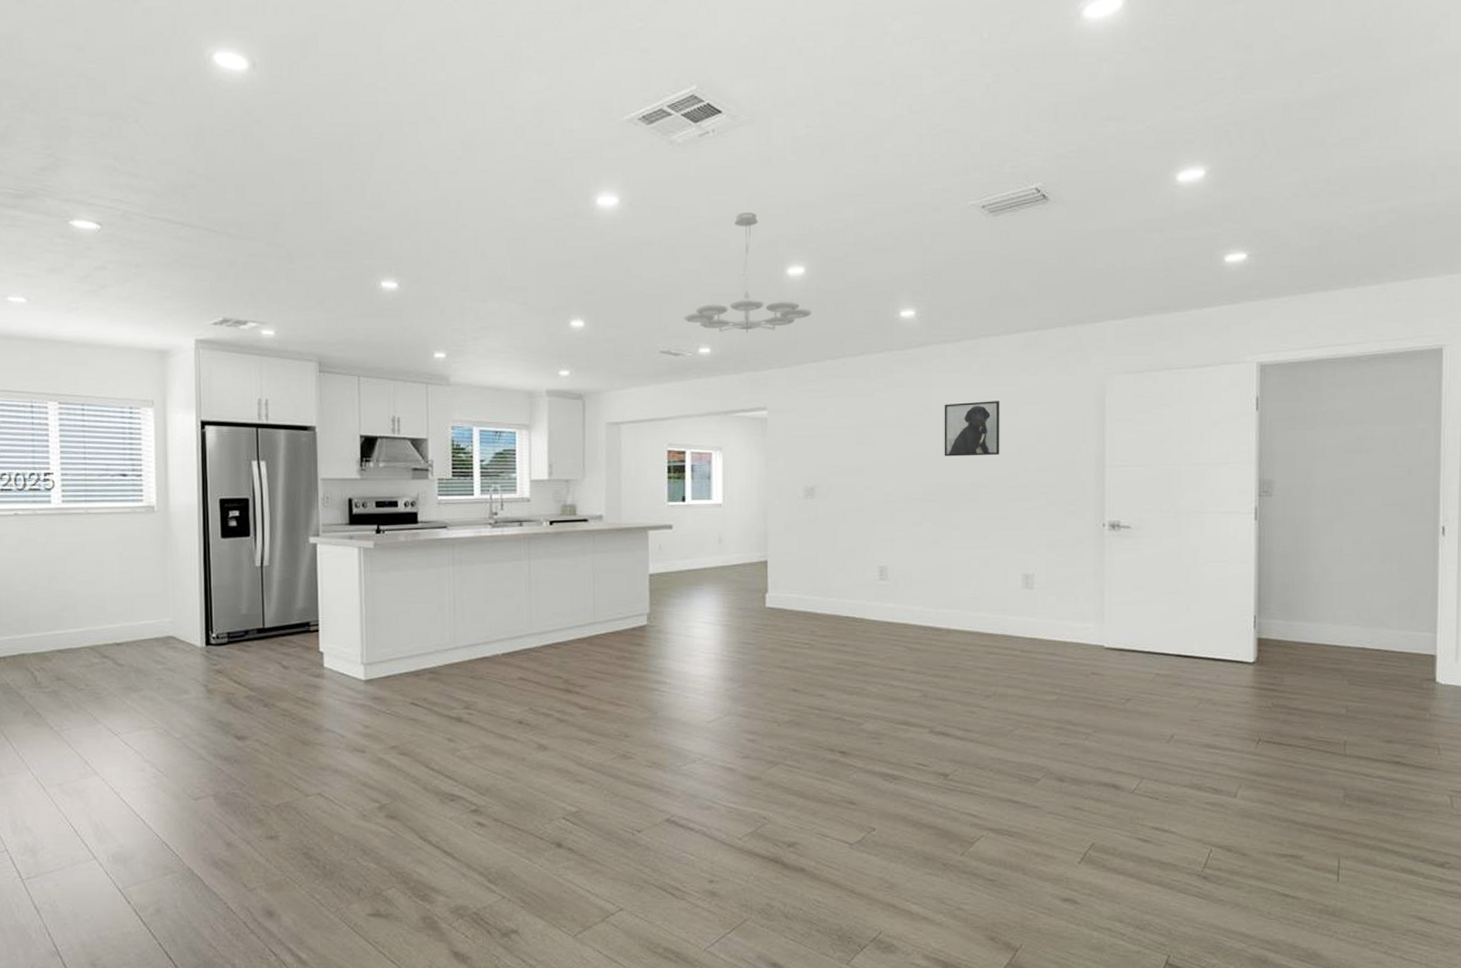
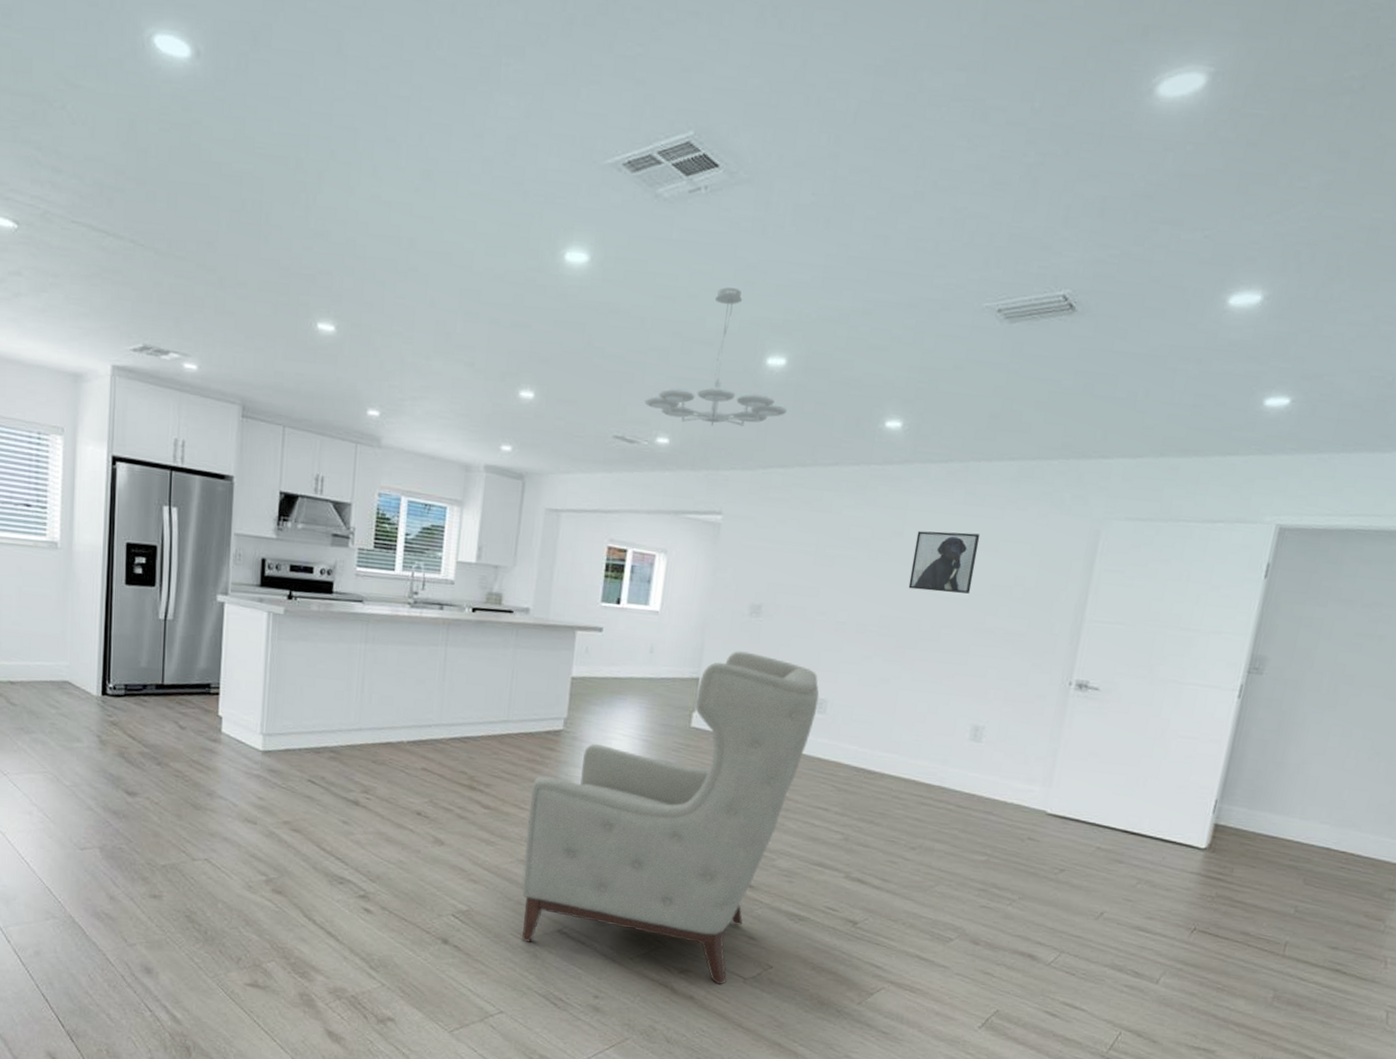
chair: none [624,531,880,854] -> present [522,650,820,985]

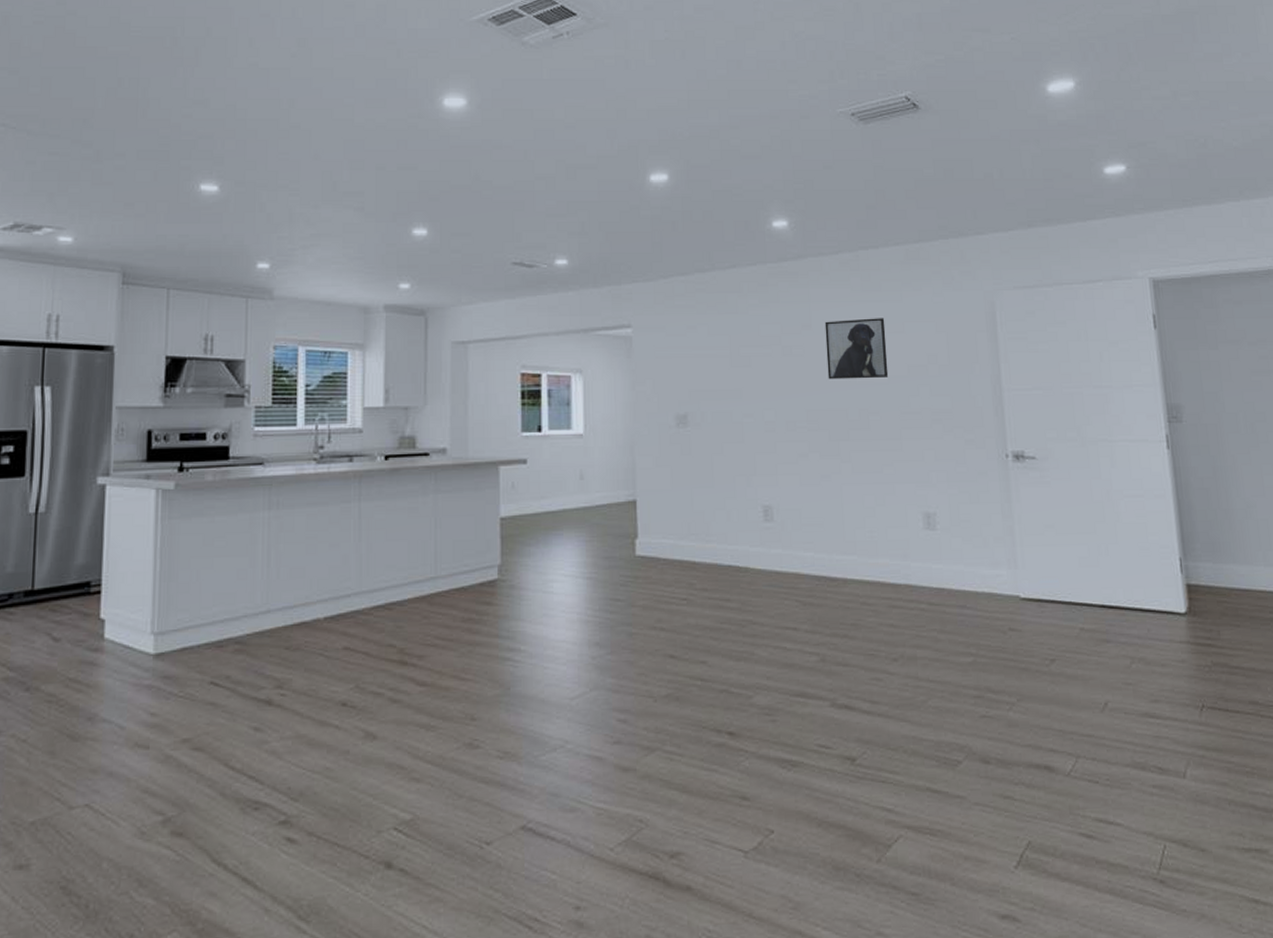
chair: present [522,650,820,985] -> none [470,465,764,866]
chandelier: present [644,287,787,427] -> none [538,117,677,243]

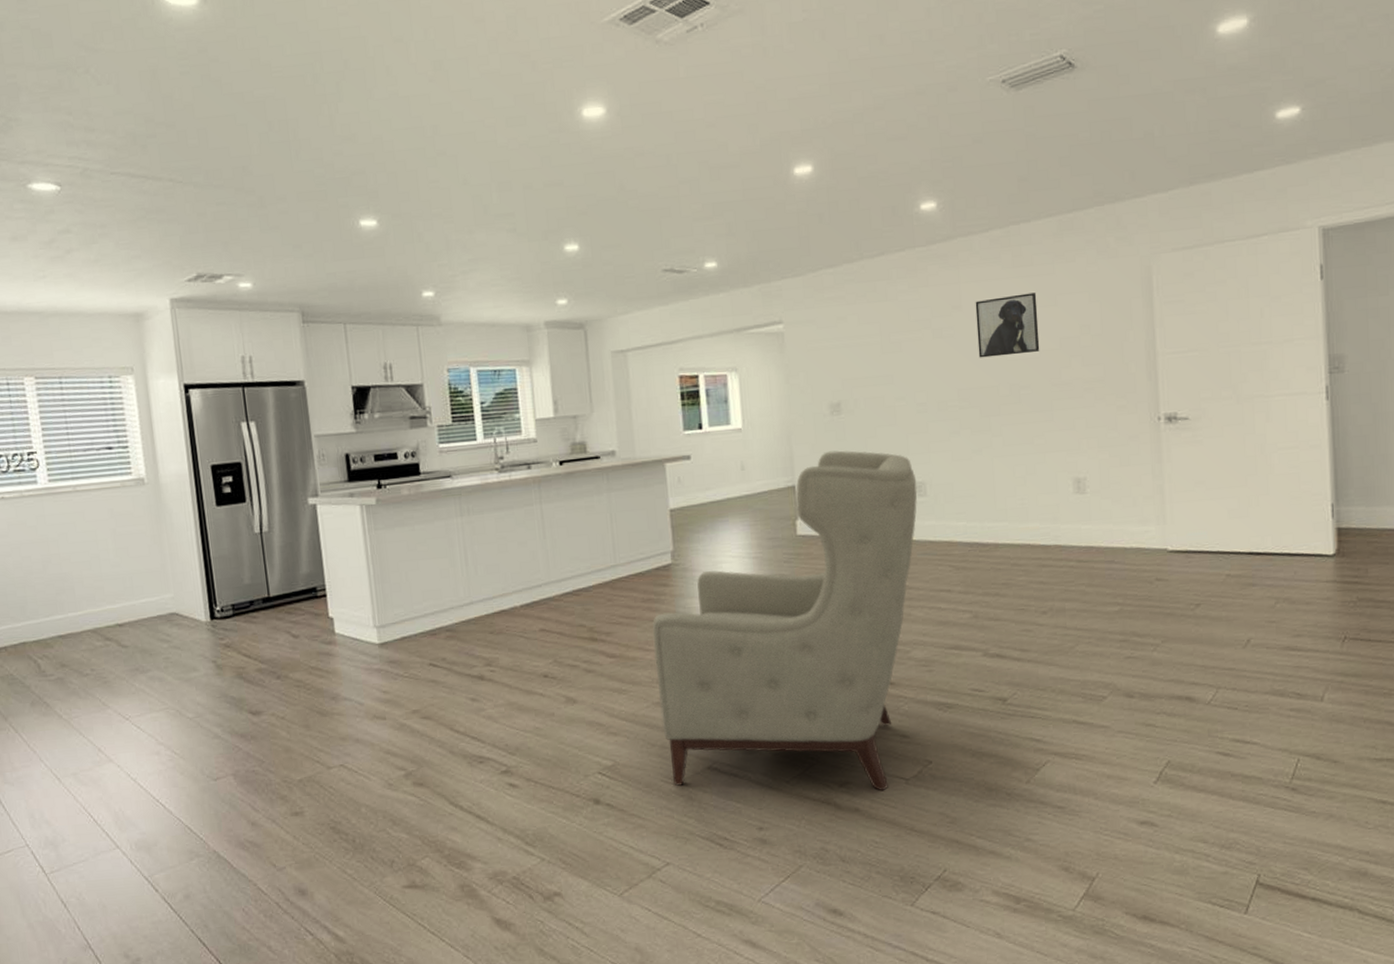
chair: none [470,465,764,866] -> present [652,450,918,791]

